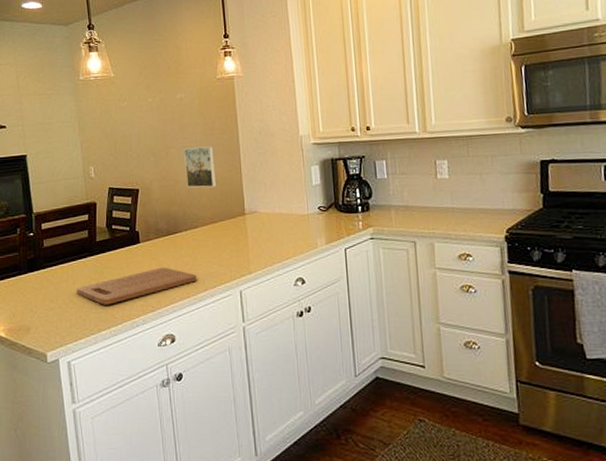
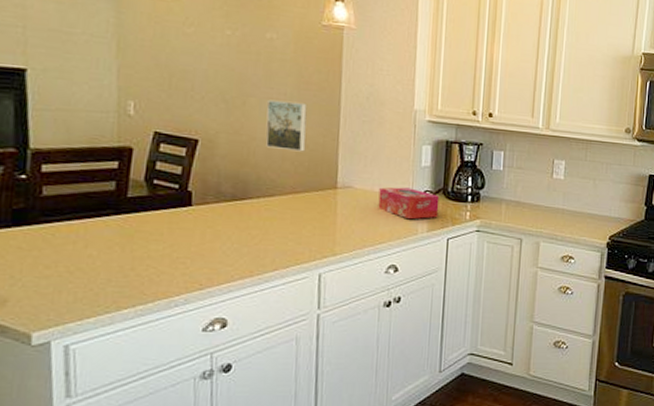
cutting board: present [76,267,197,305] -> none [88,237,266,278]
tissue box: none [280,206,334,235] -> present [378,187,440,220]

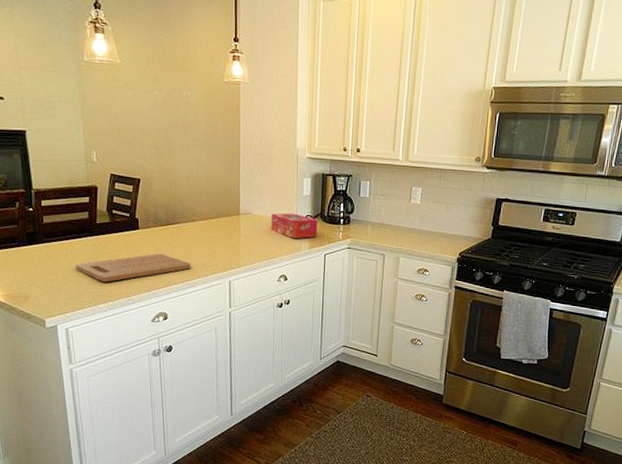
cutting board: none [88,237,266,278] -> present [76,253,191,282]
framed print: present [266,99,308,152] -> none [186,145,216,186]

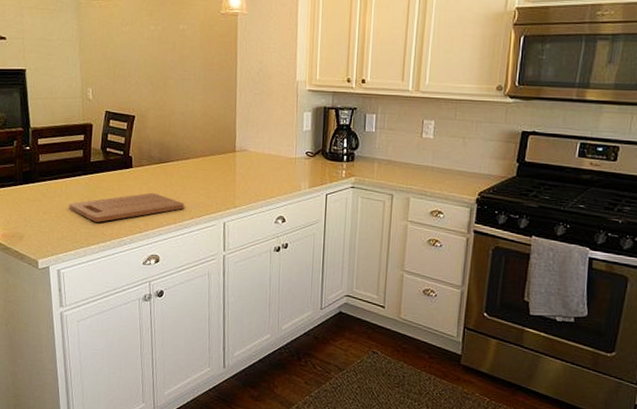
tissue box: present [271,213,318,239] -> none [268,149,319,178]

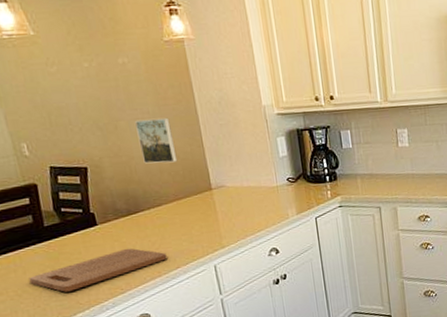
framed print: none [181,80,212,122] -> present [135,117,178,164]

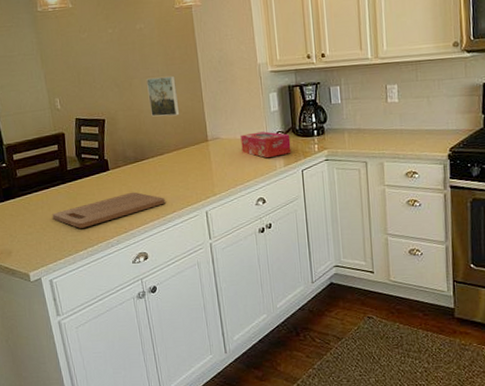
tissue box: none [248,178,304,207] -> present [240,131,291,158]

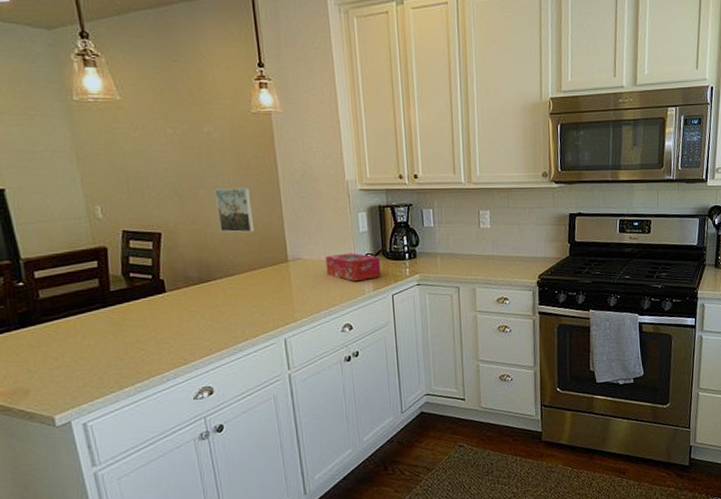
cutting board: present [52,192,165,228] -> none [88,317,236,361]

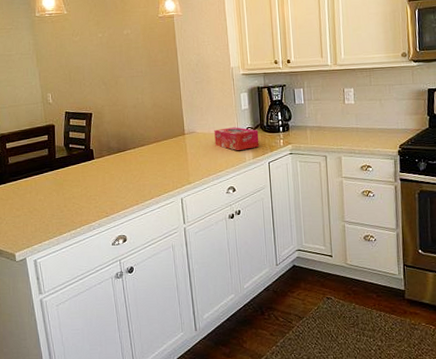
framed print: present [215,187,255,233] -> none [131,75,160,112]

